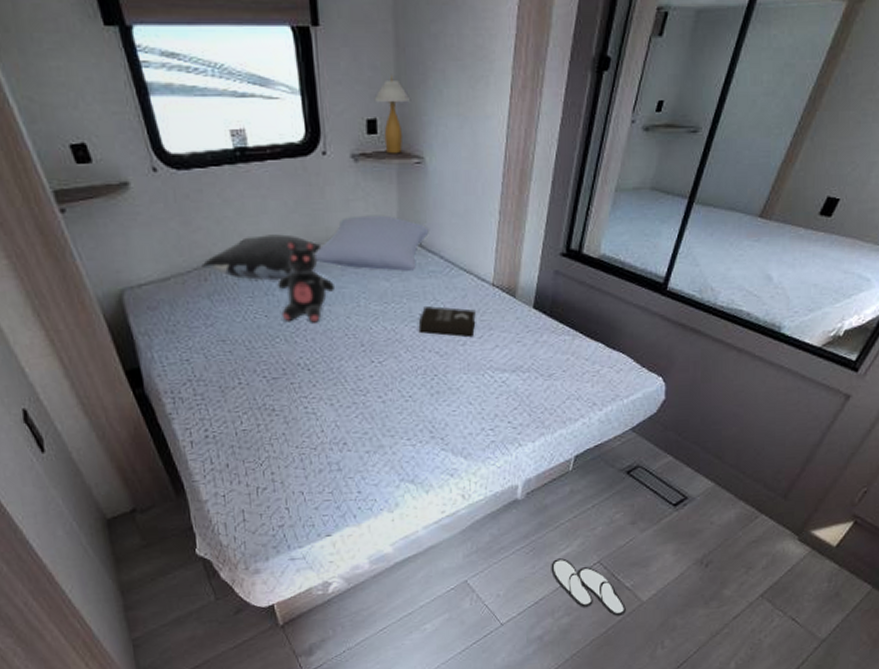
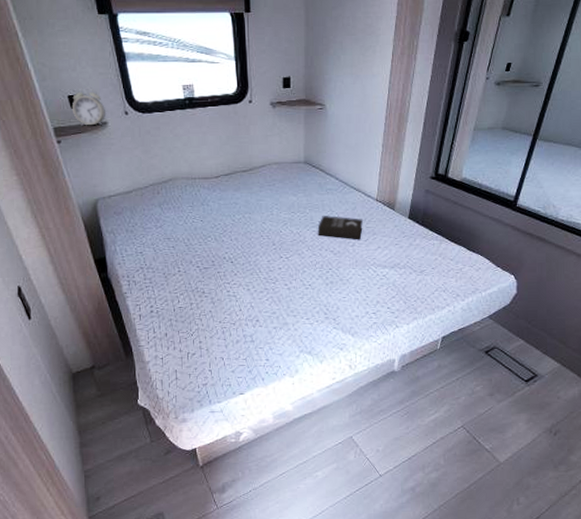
alarm clock: none [76,131,125,188] -> present [71,86,105,126]
pillow: present [201,234,322,280] -> none [156,160,246,194]
stuffed animal: present [277,241,336,323] -> none [211,165,255,227]
pillow: present [314,215,429,271] -> none [240,146,328,189]
table lamp: present [374,74,411,154] -> none [289,45,317,103]
slippers: present [551,558,626,616] -> none [422,422,486,474]

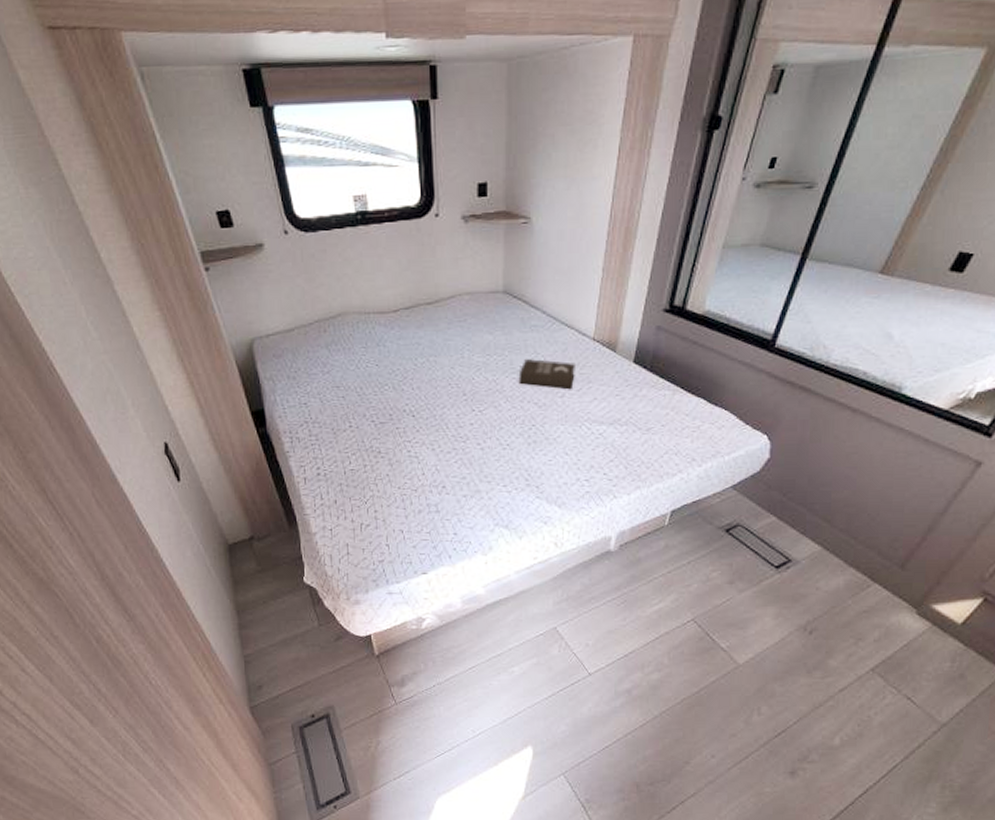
alarm clock: present [71,86,105,126] -> none [221,199,261,249]

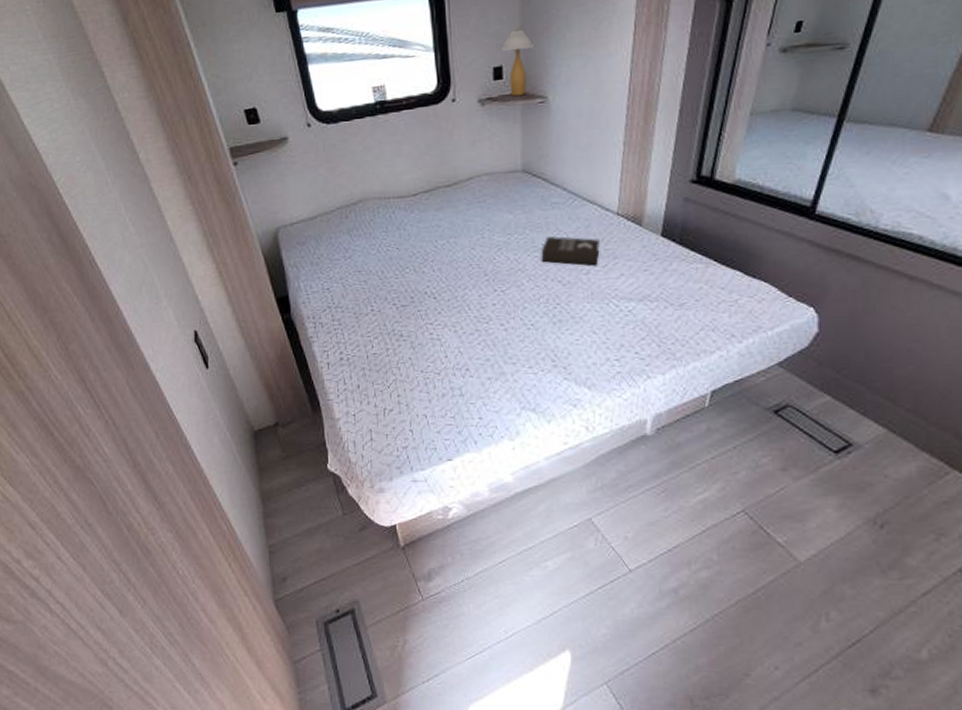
table lamp: none [485,140,521,215] -> present [500,25,535,97]

